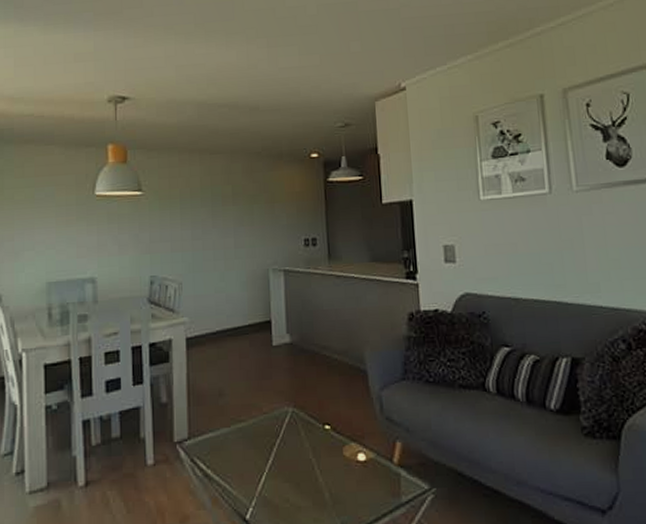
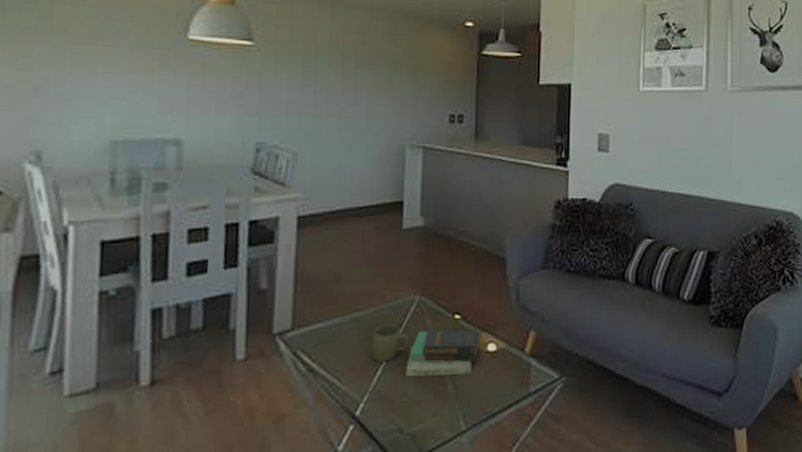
mug: none [254,434,287,470] -> present [370,324,410,362]
books: none [285,439,349,485] -> present [405,329,479,378]

